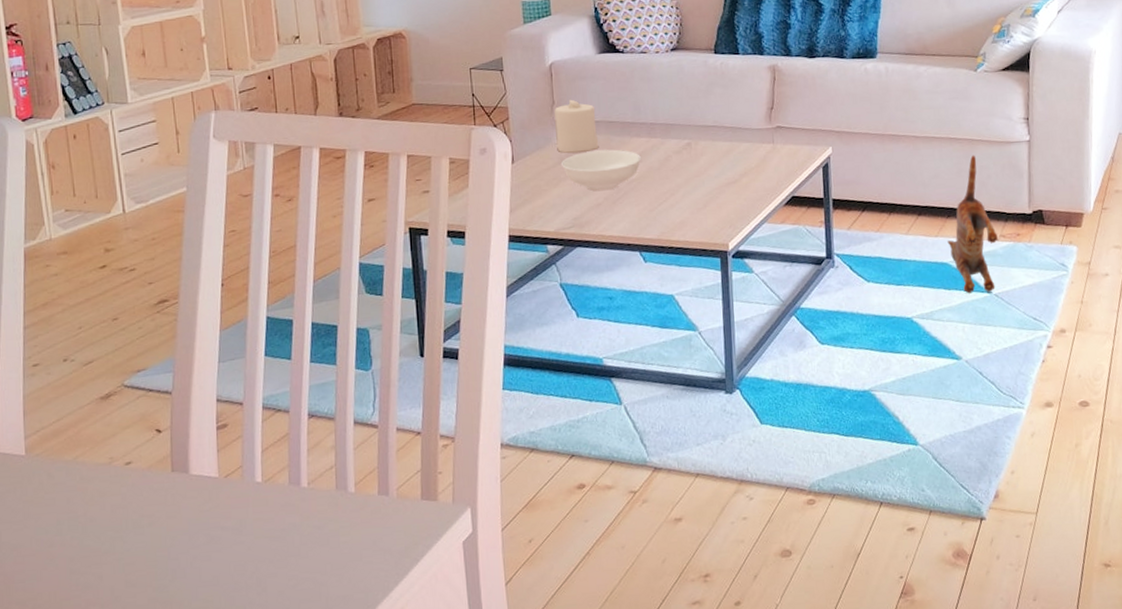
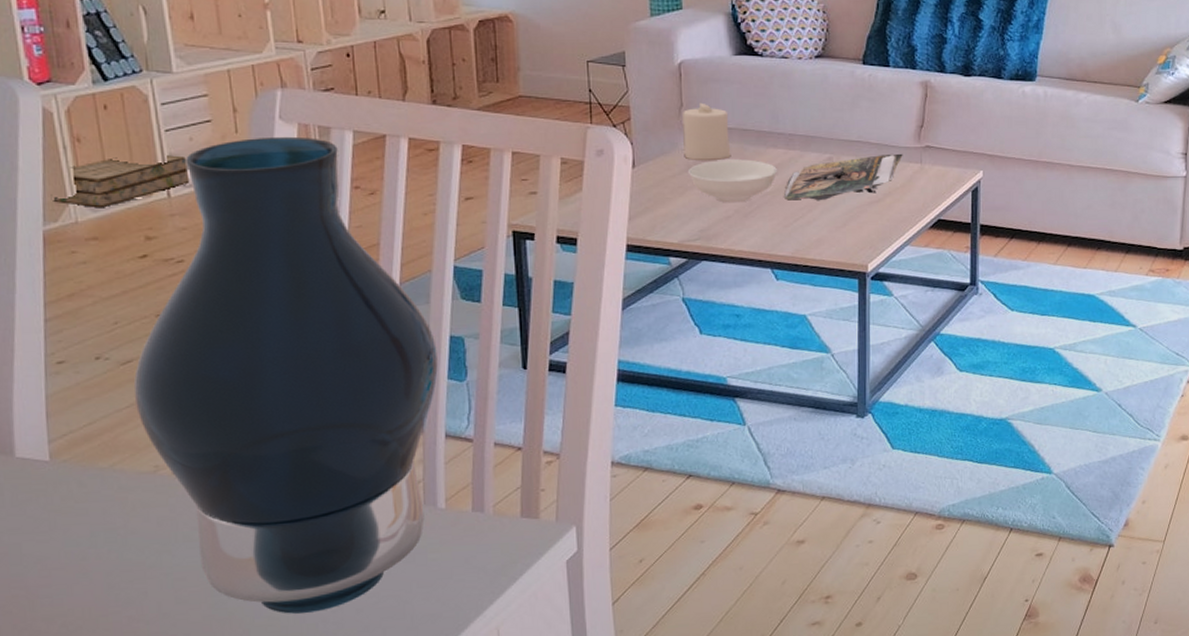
decorative box: none [31,175,141,226] -> present [51,155,190,208]
vase: none [93,152,347,597] -> present [133,136,438,614]
magazine: none [648,135,756,186] -> present [784,153,903,201]
cat: present [947,155,998,294] -> none [1096,187,1147,327]

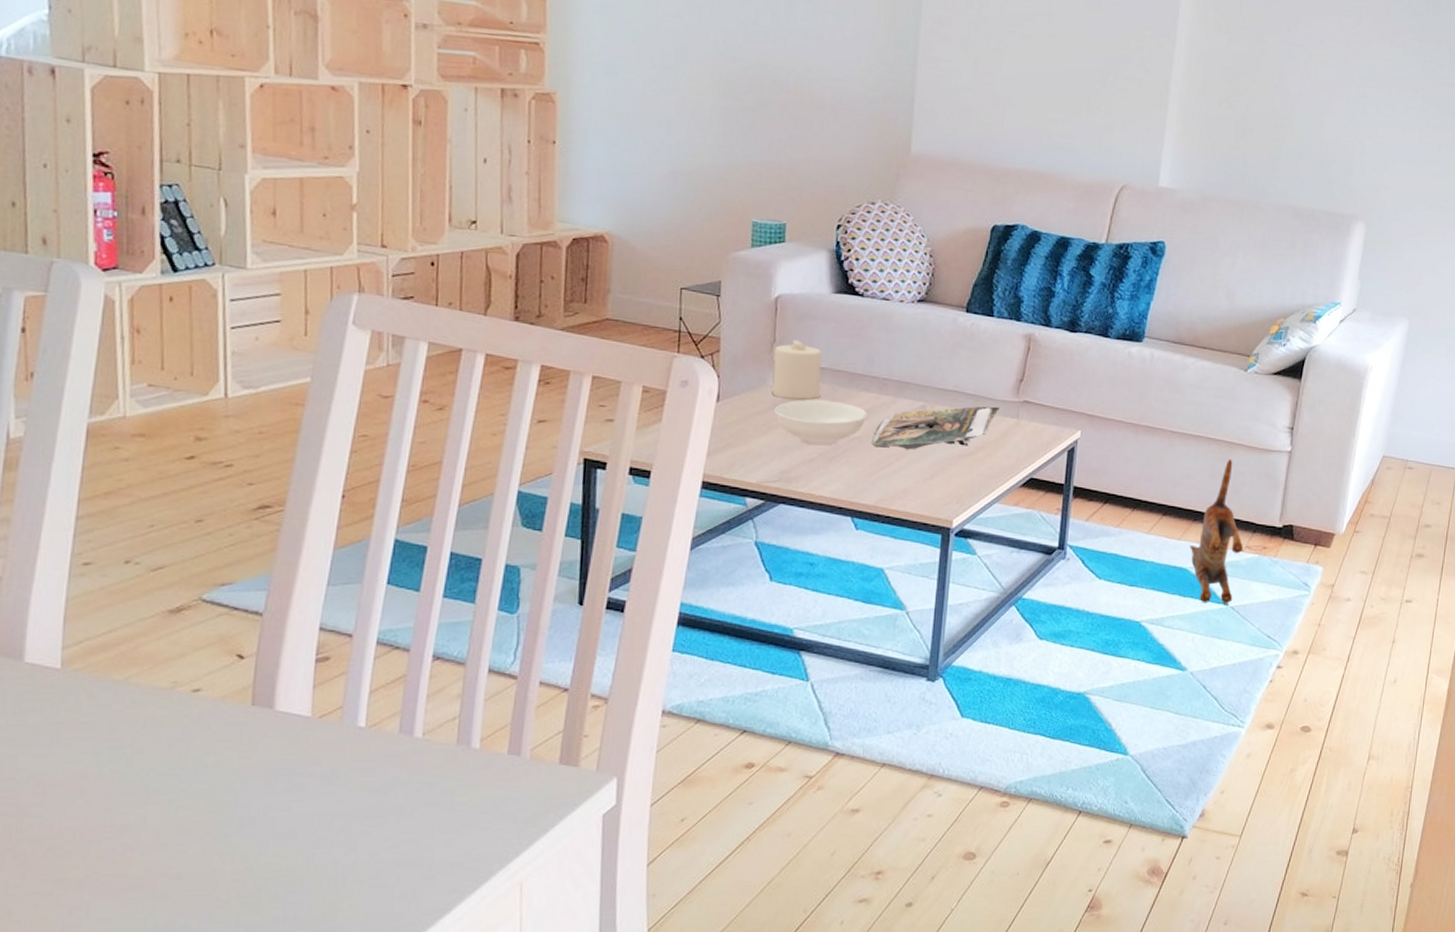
decorative box: present [51,155,190,208] -> none [100,352,251,404]
vase: present [133,136,438,614] -> none [160,342,490,853]
cat: none [1096,187,1147,327] -> present [1190,459,1243,604]

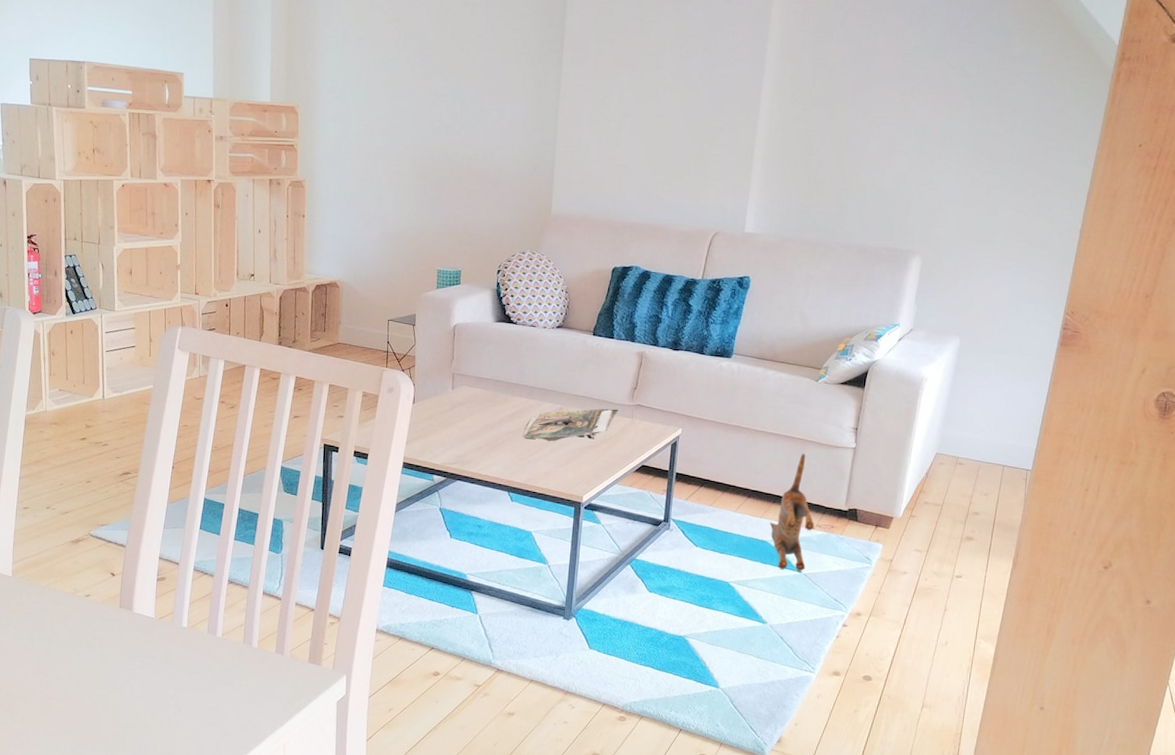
candle: present [771,339,822,401] -> none [451,357,487,403]
bowl: present [775,399,868,446] -> none [453,402,520,438]

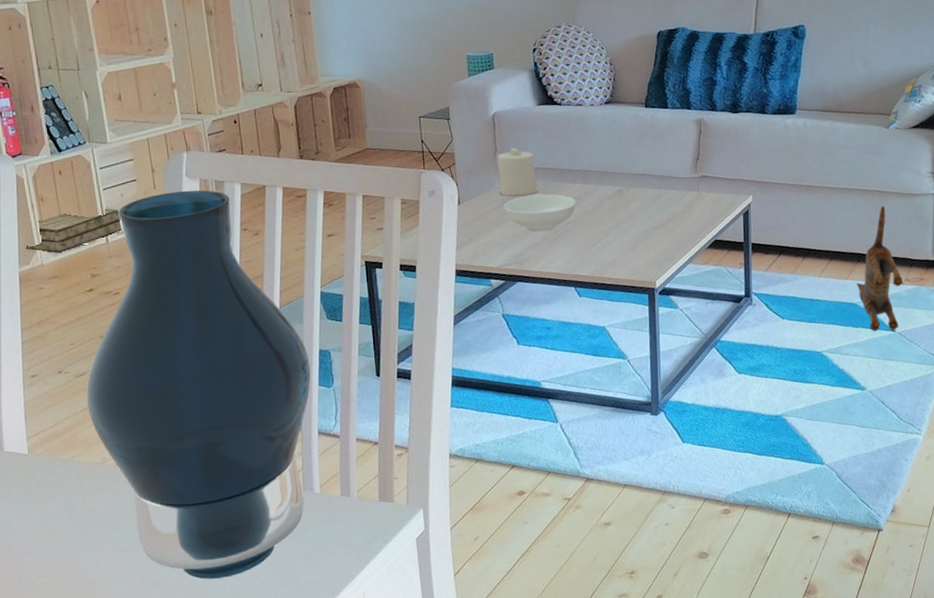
decorative box: none [32,368,118,403] -> present [24,209,122,253]
vase: none [67,361,264,712] -> present [86,190,311,579]
candle: none [451,357,487,403] -> present [497,147,538,197]
bowl: none [453,402,520,438] -> present [504,194,577,232]
magazine: present [523,408,618,442] -> none [583,183,682,228]

